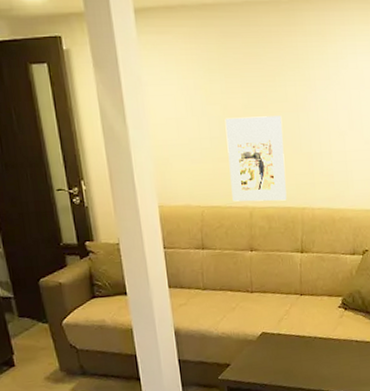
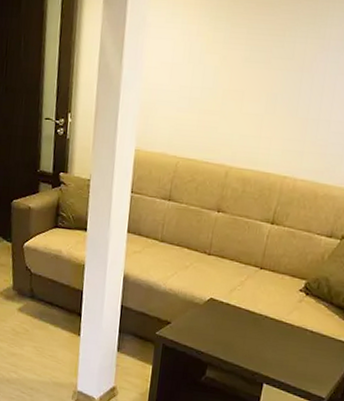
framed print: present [225,115,287,202] -> none [210,69,283,166]

